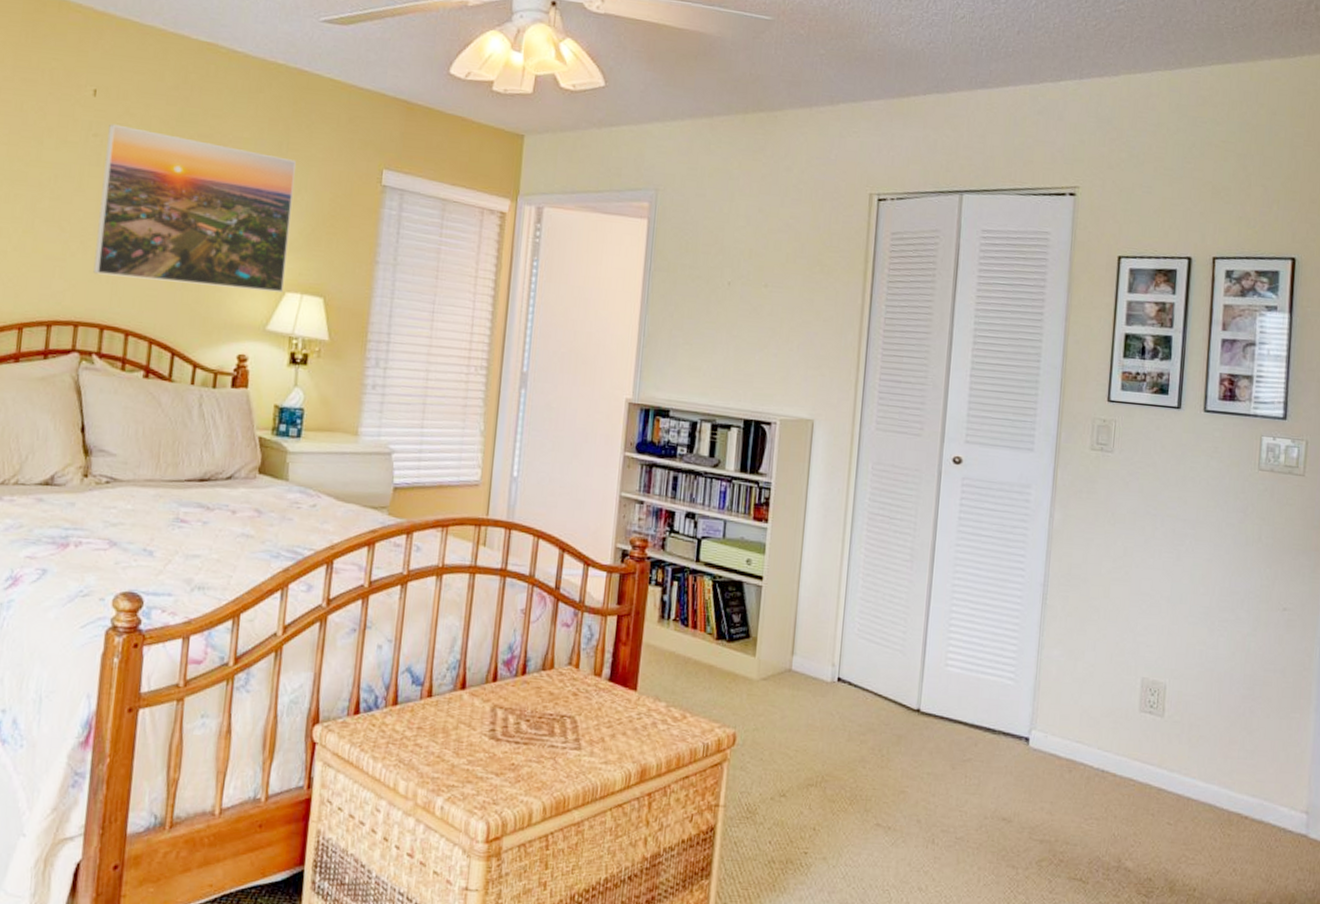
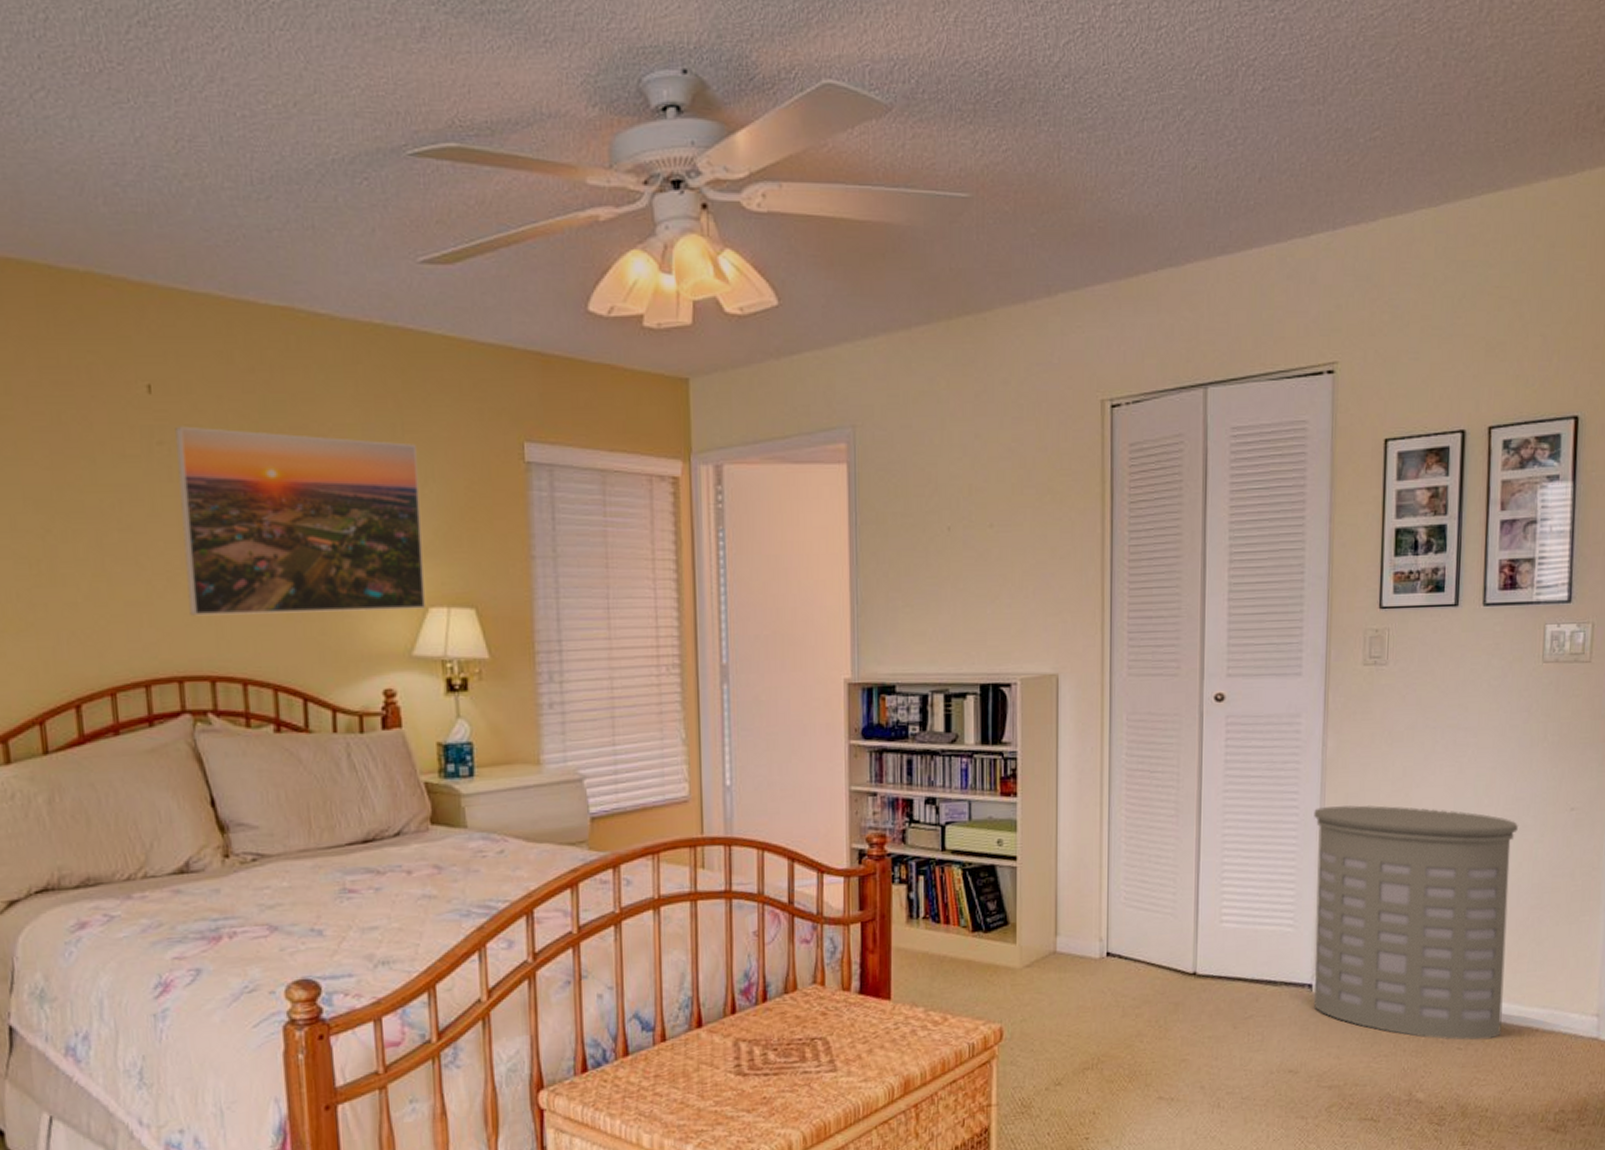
laundry hamper: none [1029,573,1232,819] -> present [1313,804,1518,1041]

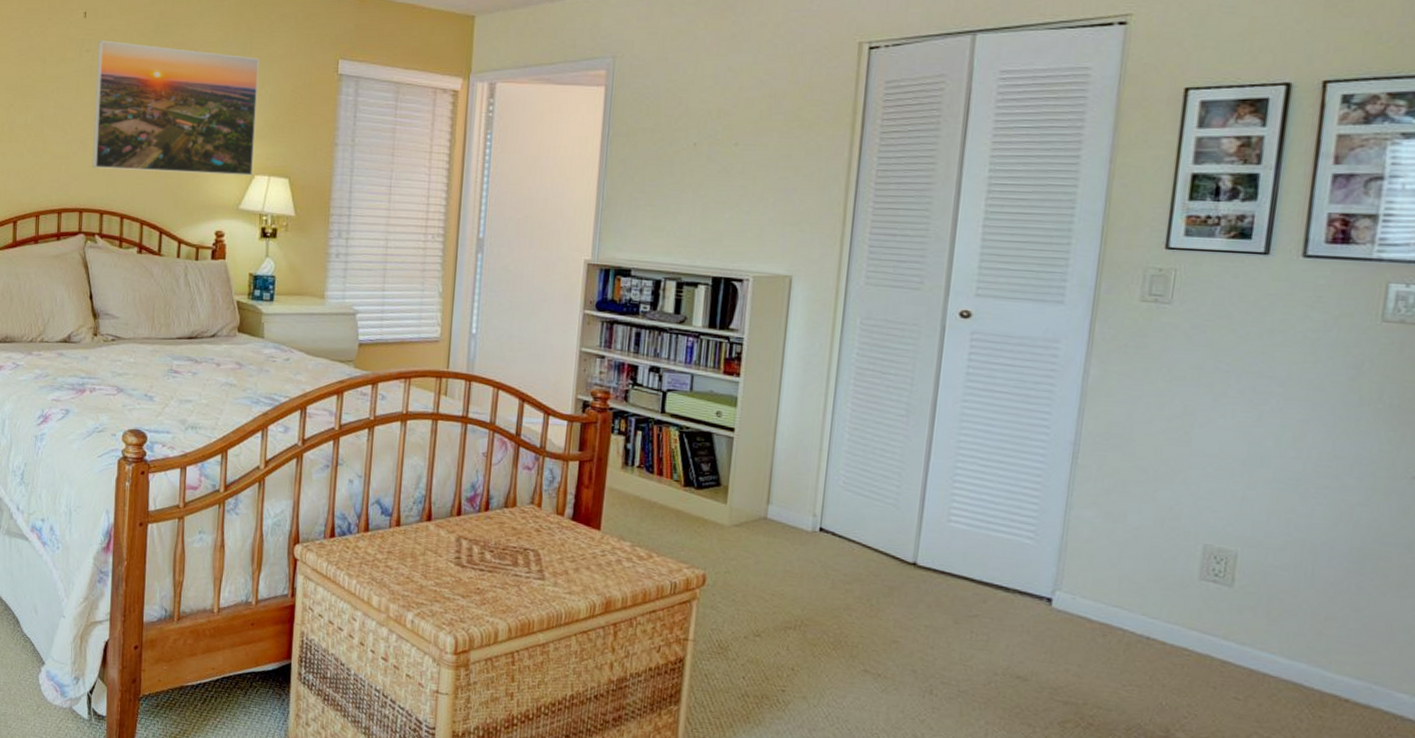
laundry hamper: present [1313,804,1518,1041] -> none [1051,431,1335,698]

